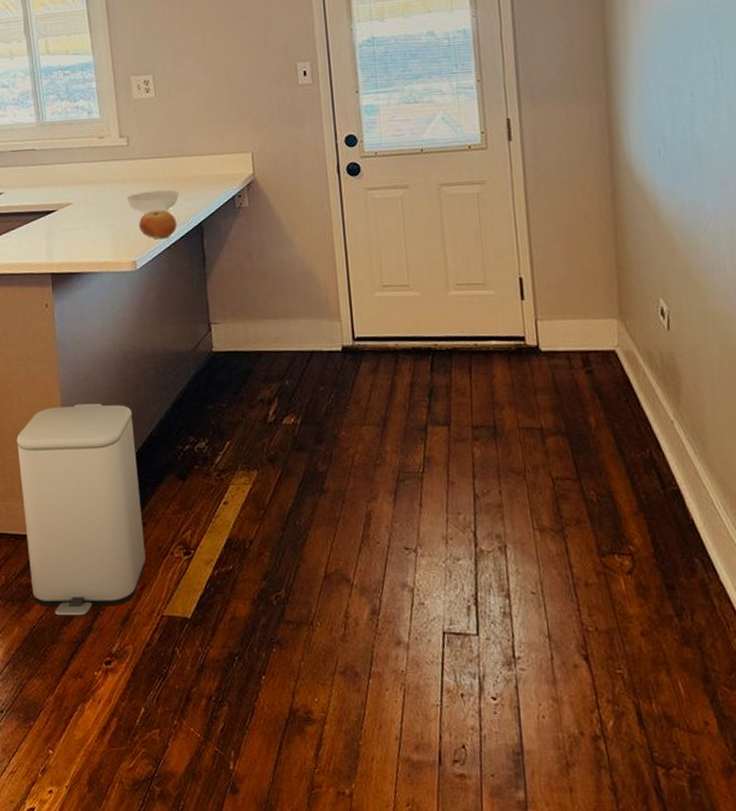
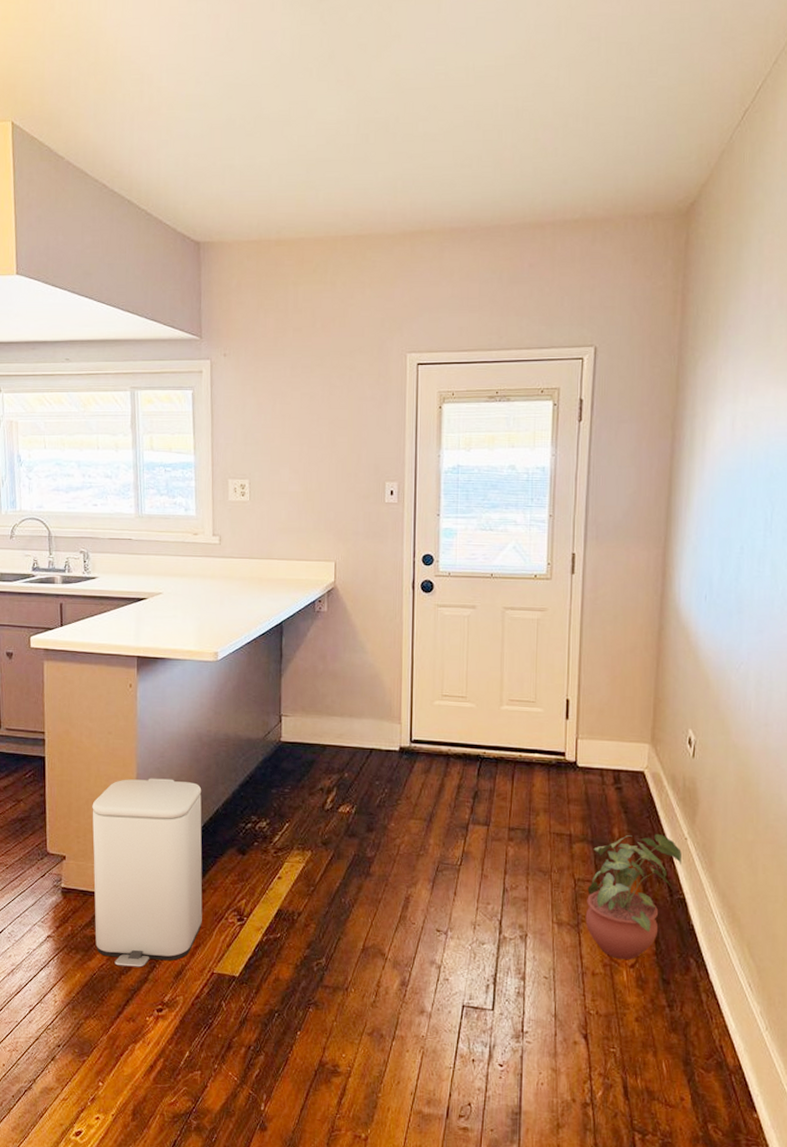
bowl: present [126,189,179,215] -> none [214,588,263,610]
fruit: present [139,209,177,239] -> none [224,606,259,634]
potted plant: none [568,418,670,566] -> present [585,833,682,961]

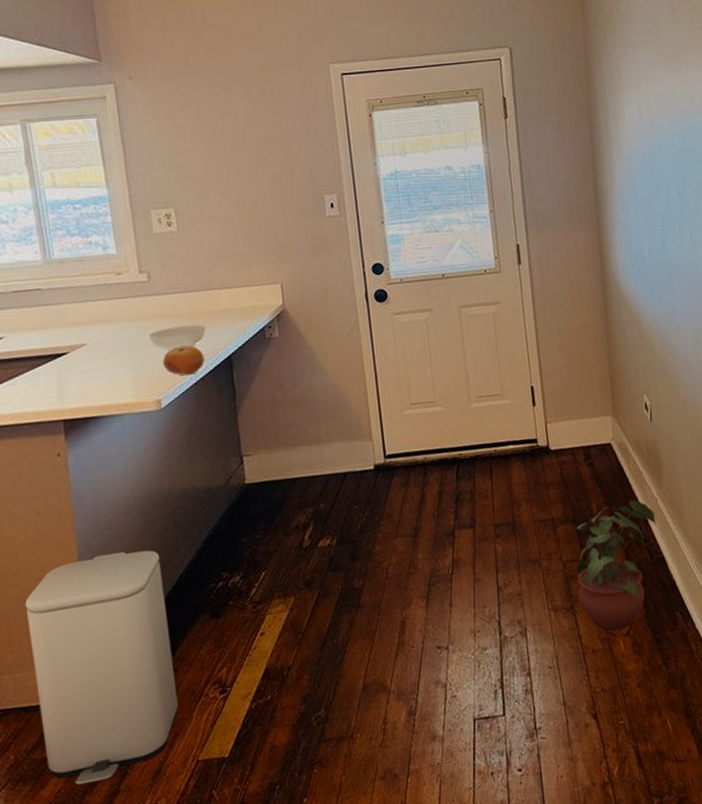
bowl: none [214,588,263,610] -> present [148,324,206,351]
fruit: none [224,606,259,634] -> present [163,345,205,376]

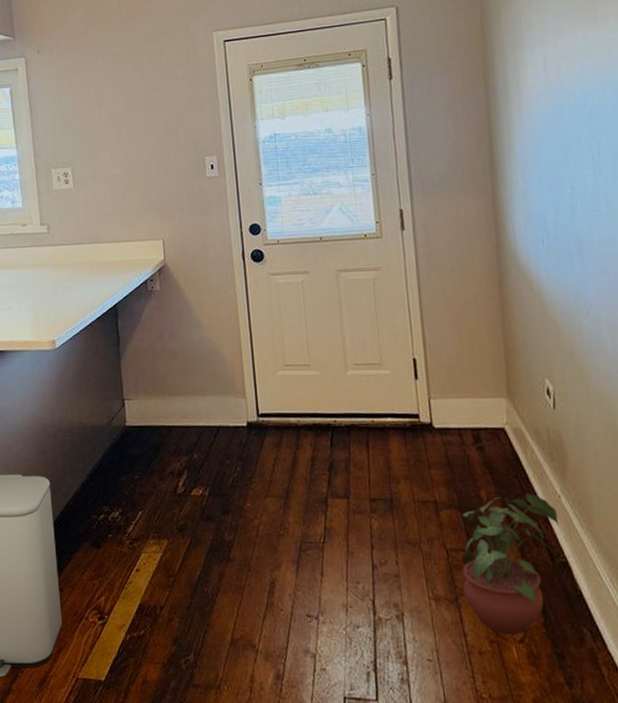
bowl: present [148,324,206,351] -> none [46,274,95,297]
fruit: present [163,345,205,376] -> none [58,292,93,320]

